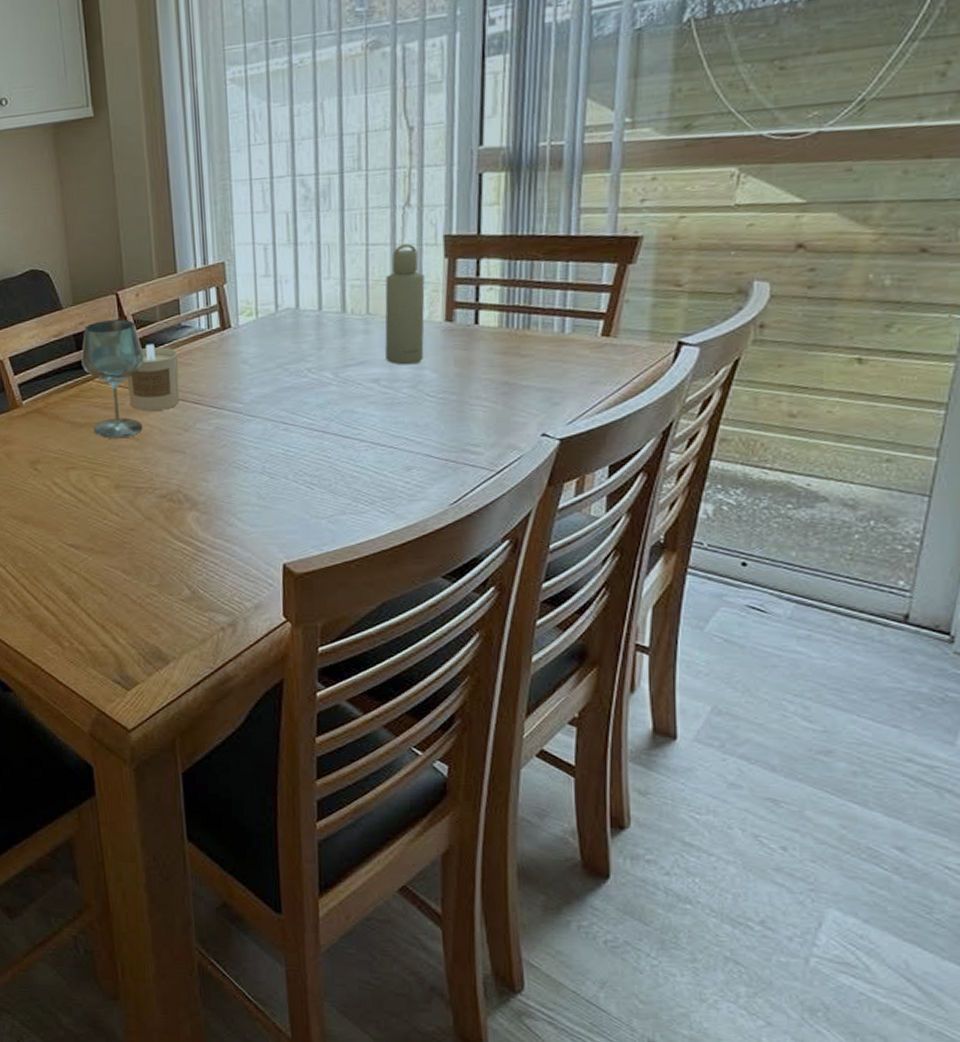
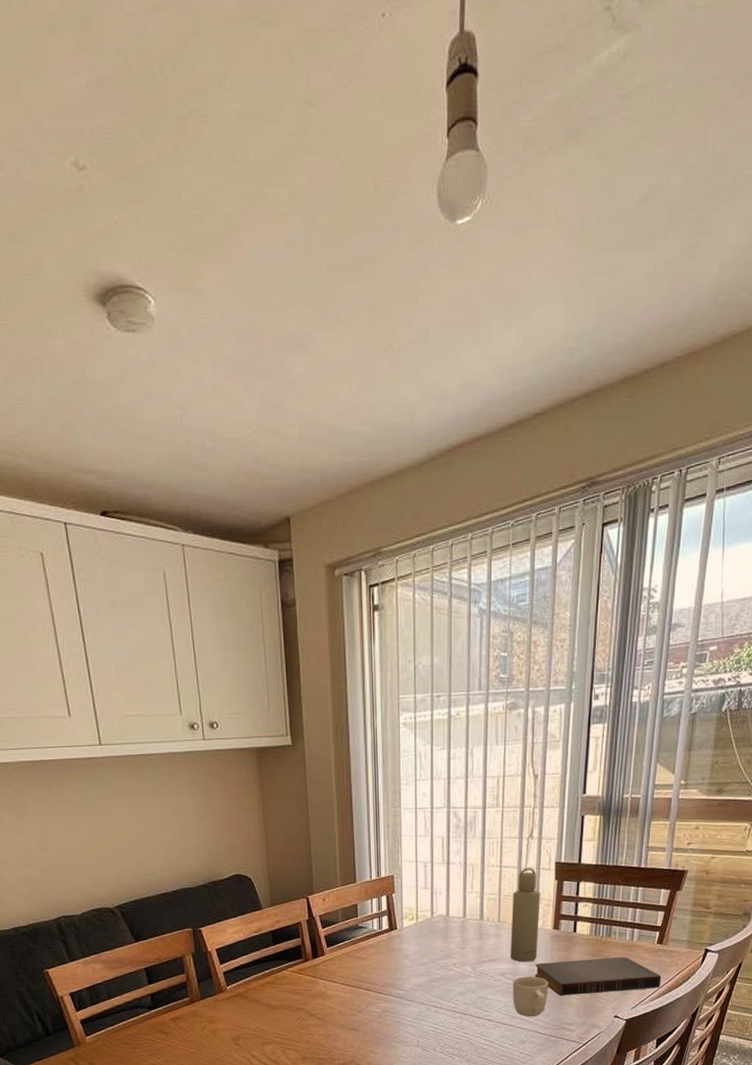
wine glass: present [81,319,144,439] -> none [277,919,328,1019]
candle: present [126,344,180,411] -> none [313,940,356,996]
mug: none [390,382,443,436] -> present [513,976,549,1017]
book: none [422,354,612,408] -> present [535,956,662,996]

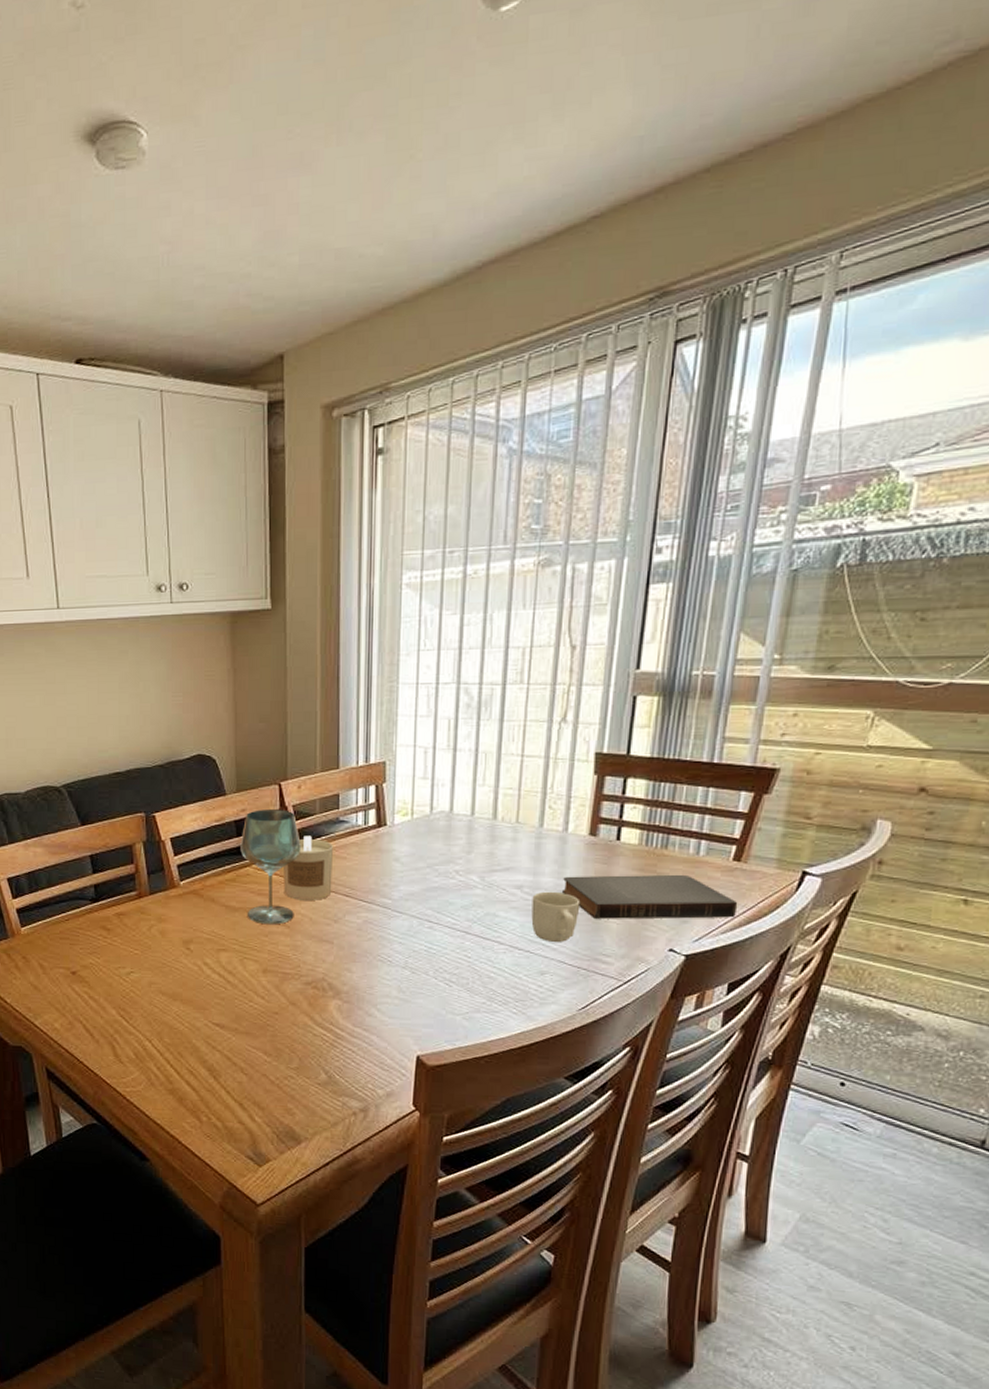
wine glass: none [277,919,328,1019] -> present [240,809,301,925]
candle: none [313,940,356,996] -> present [282,835,333,900]
bottle: present [510,868,540,962] -> none [530,758,574,874]

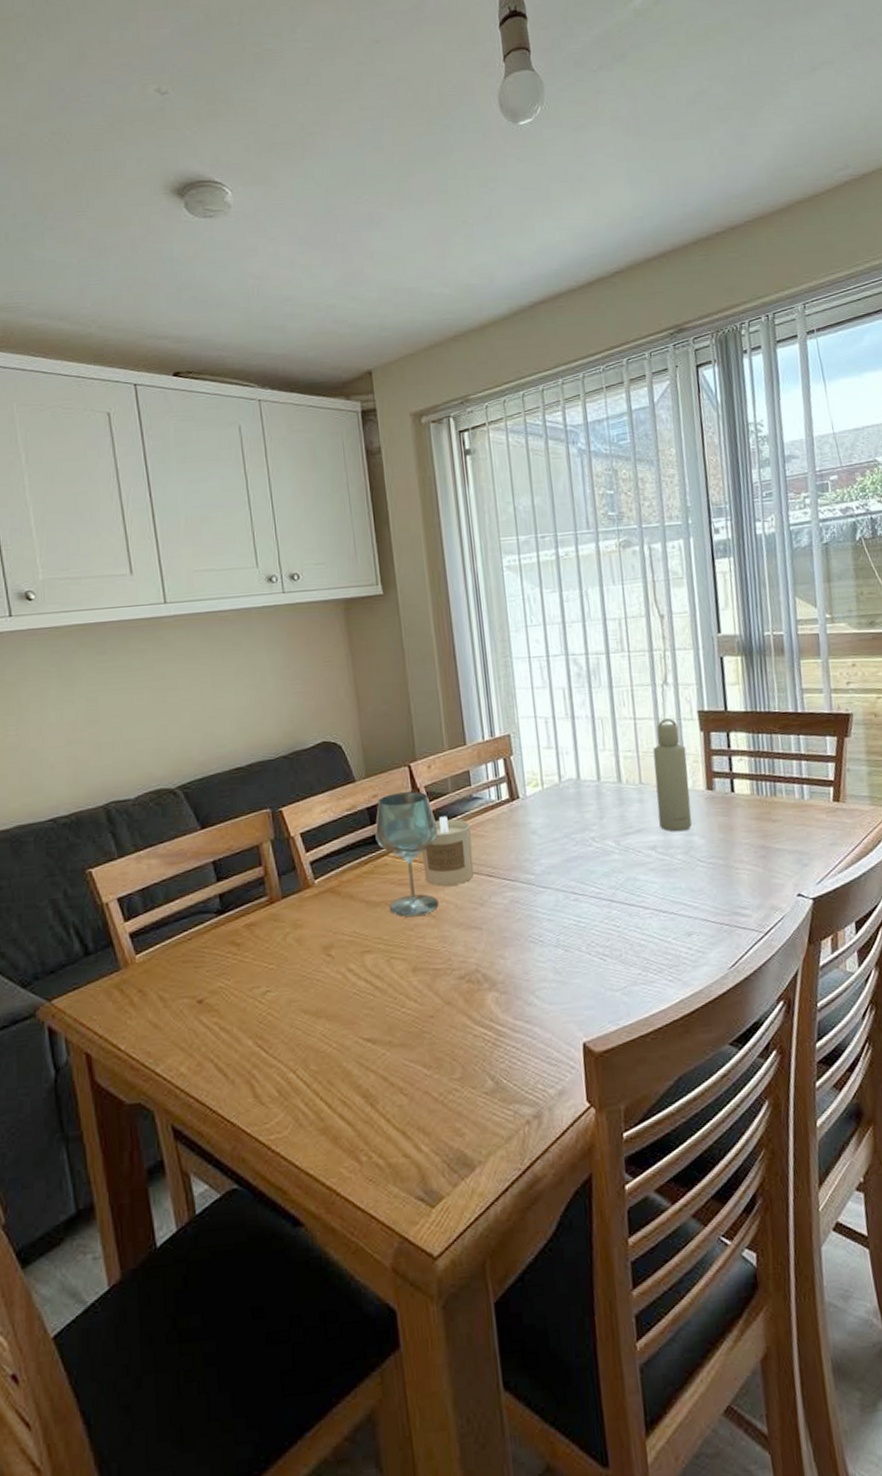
bottle: none [530,758,574,874] -> present [652,718,692,832]
mug: present [531,891,581,943] -> none [667,848,712,901]
book: present [563,874,738,919] -> none [691,819,847,872]

